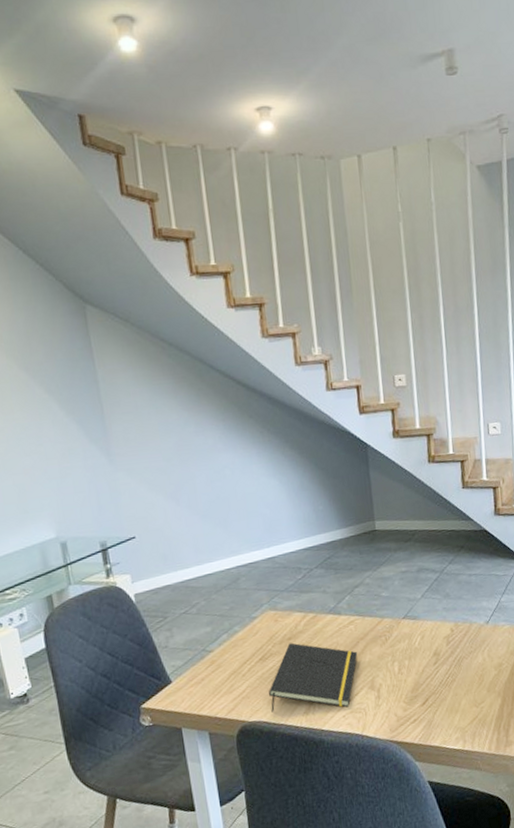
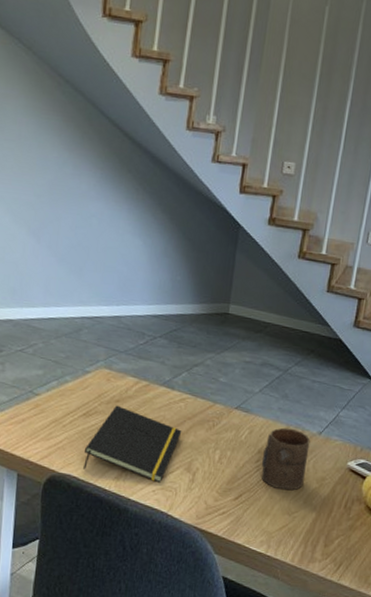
cup: none [439,624,483,685] -> present [261,427,311,491]

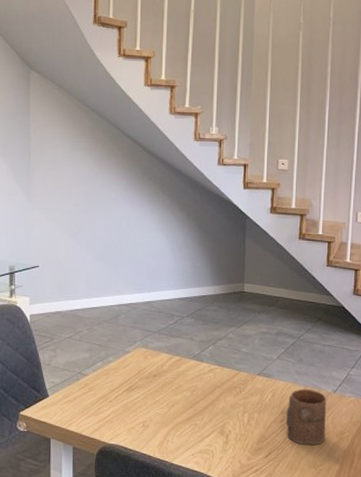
notepad: present [83,405,182,483] -> none [130,379,213,447]

